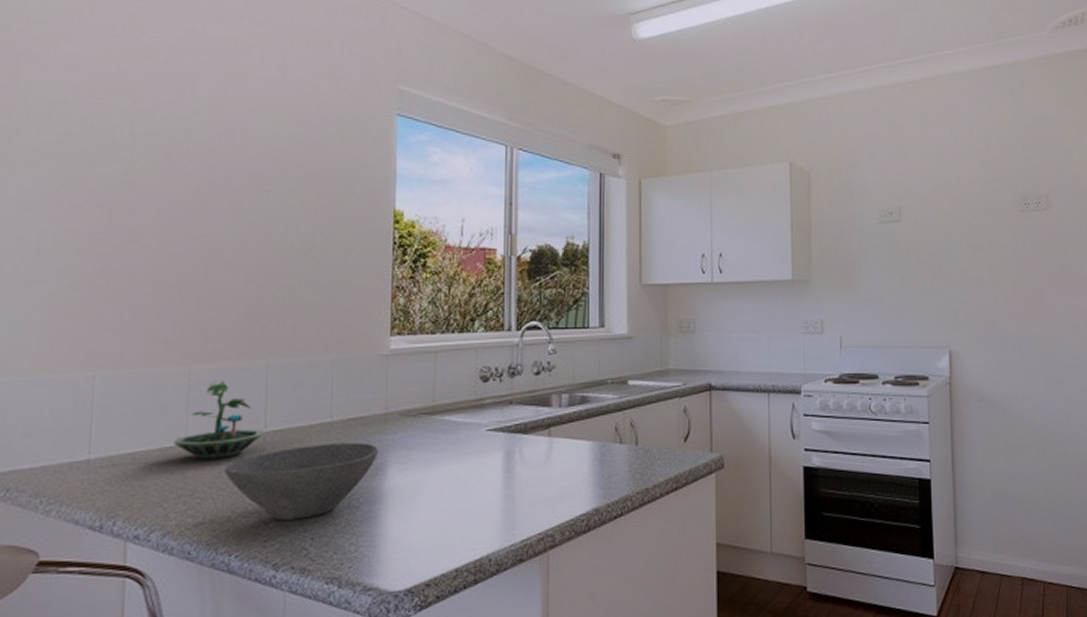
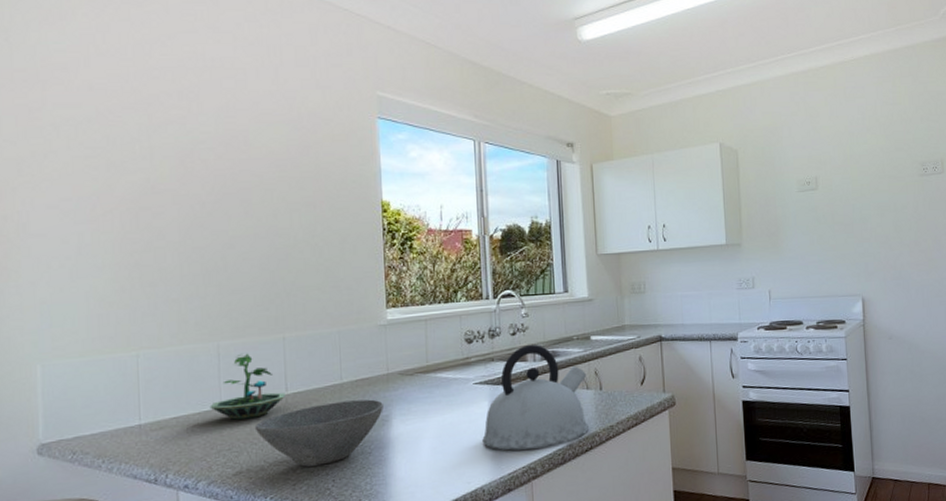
kettle: none [492,386,621,513] -> present [482,344,589,451]

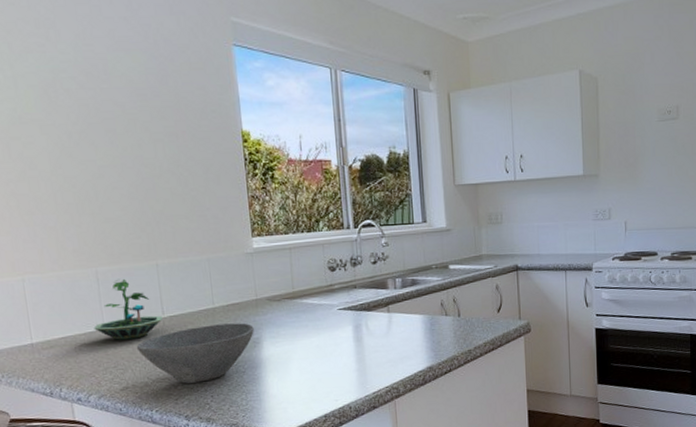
kettle: present [482,344,589,451] -> none [347,272,448,372]

